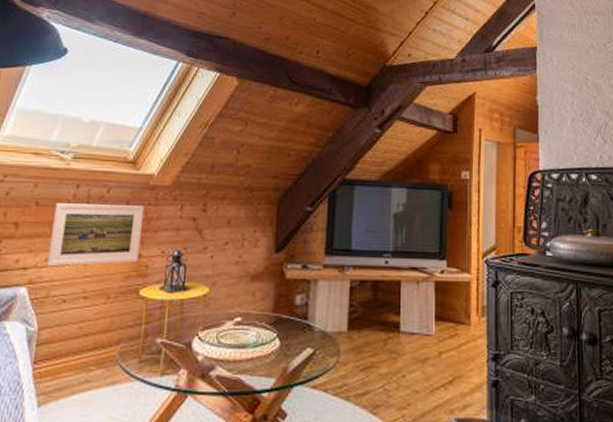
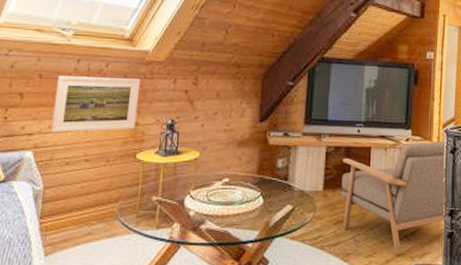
armchair: none [368,273,486,407] -> present [341,141,444,255]

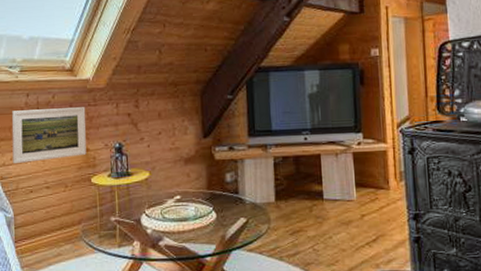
armchair: present [341,141,444,255] -> none [292,142,408,262]

